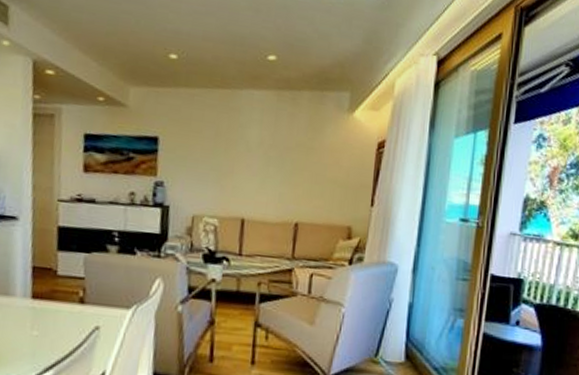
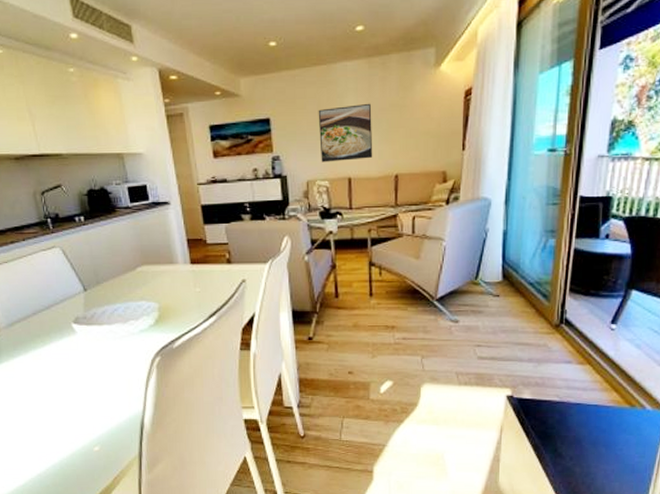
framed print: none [212,136,276,201] -> present [318,103,373,162]

